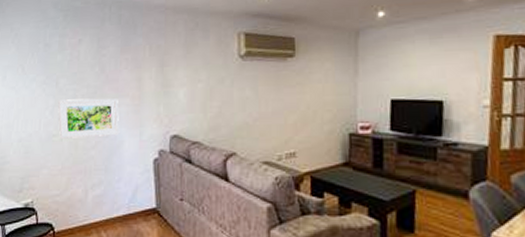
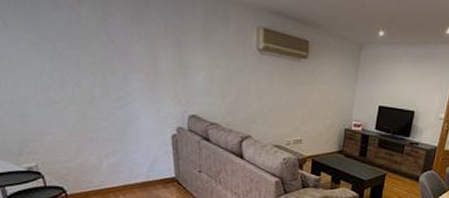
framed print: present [58,98,120,139] -> none [58,65,135,109]

